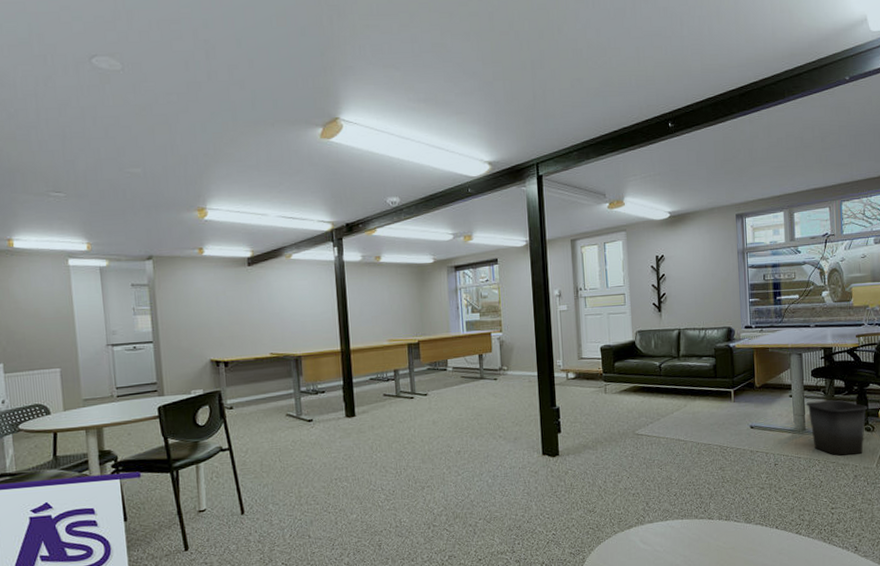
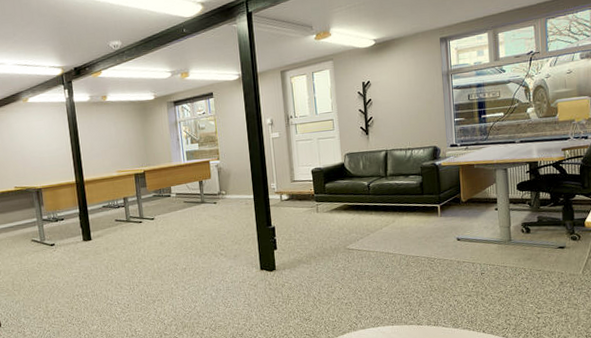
waste bin: present [806,400,867,456] -> none [511,211,573,264]

